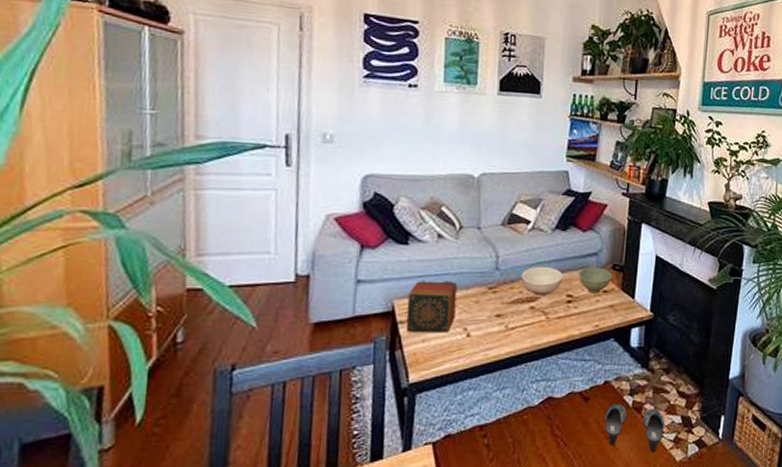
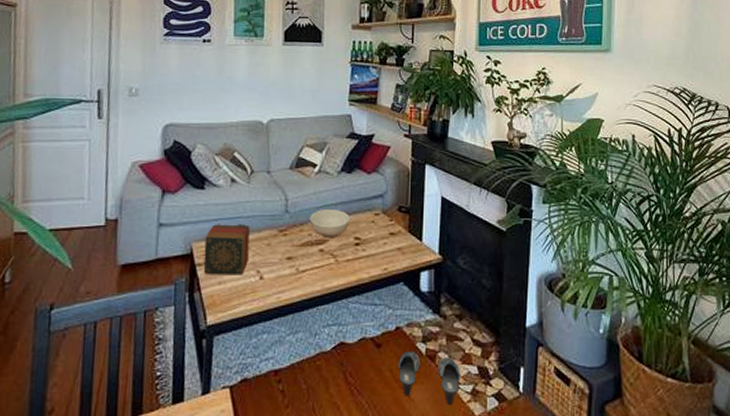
bowl: present [578,267,613,294] -> none [365,209,399,236]

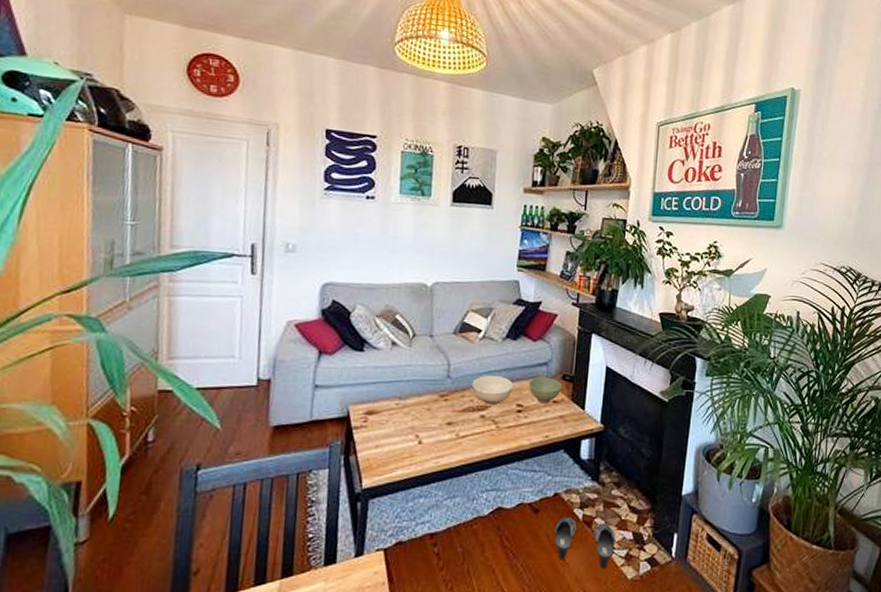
decorative box: present [203,224,250,276] -> none [360,387,410,440]
bowl: none [365,209,399,236] -> present [528,377,563,404]

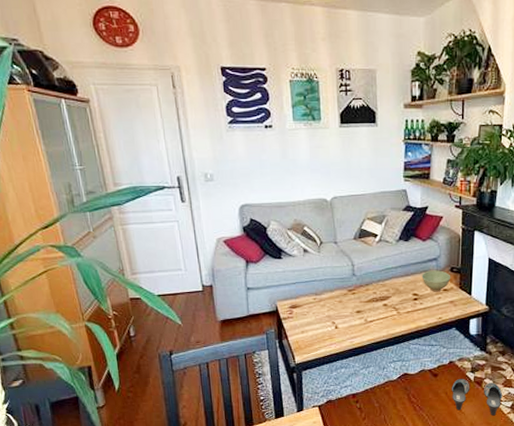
bowl: present [472,375,513,405] -> none [374,271,408,295]

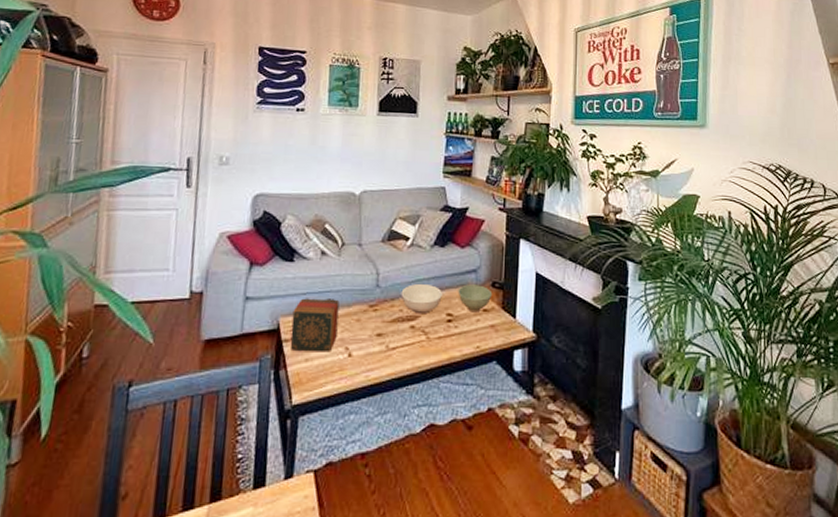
decorative box: none [286,286,324,326] -> present [289,298,340,352]
bowl: none [374,271,408,295] -> present [401,283,442,314]
slippers: present [451,379,503,416] -> none [489,434,555,492]

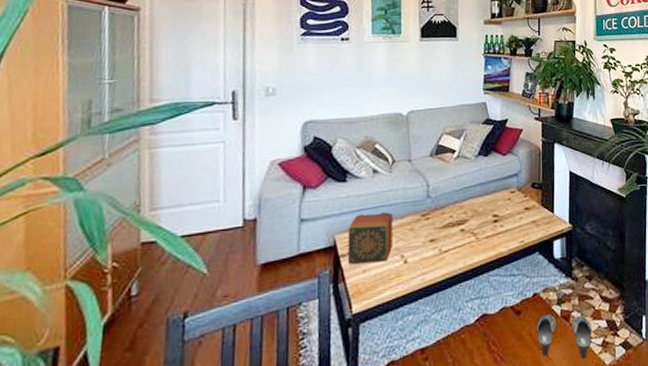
bowl: present [401,283,442,314] -> none [450,190,488,218]
bowl: present [458,284,493,313] -> none [502,187,533,212]
slippers: none [489,434,555,492] -> present [536,314,593,359]

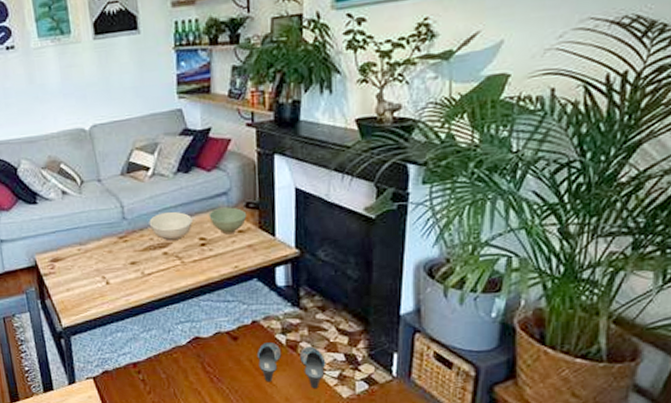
decorative box: present [347,212,393,264] -> none [46,234,92,283]
bowl: none [450,190,488,218] -> present [149,211,193,241]
bowl: none [502,187,533,212] -> present [208,207,247,235]

